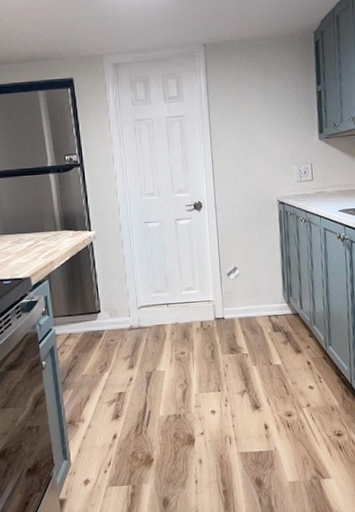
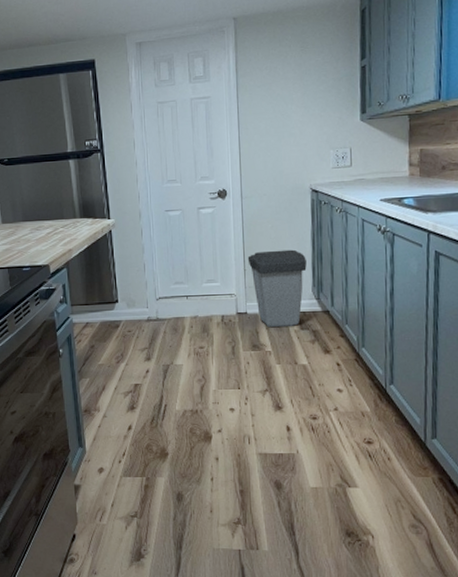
trash can: none [223,257,277,330] -> present [247,249,307,327]

